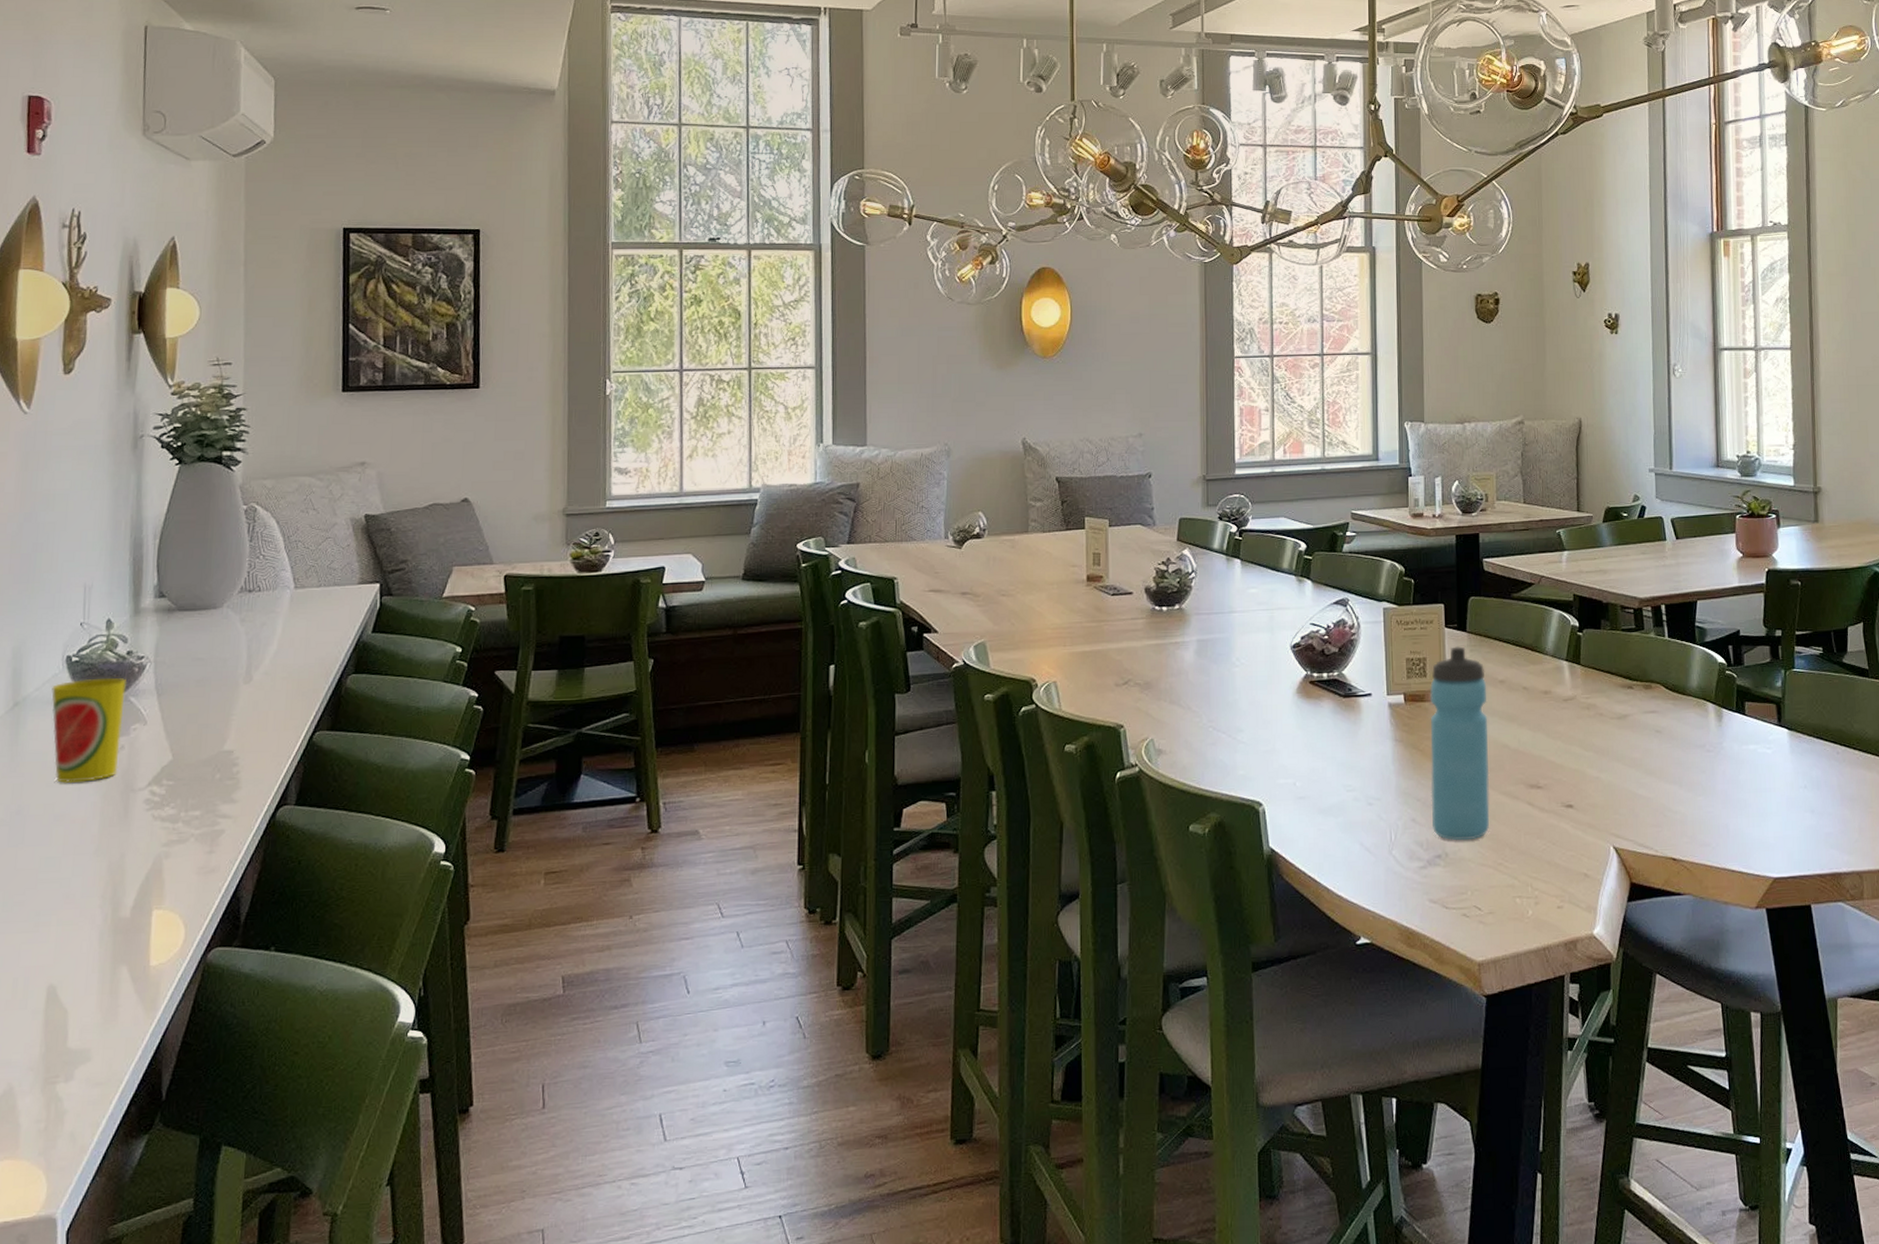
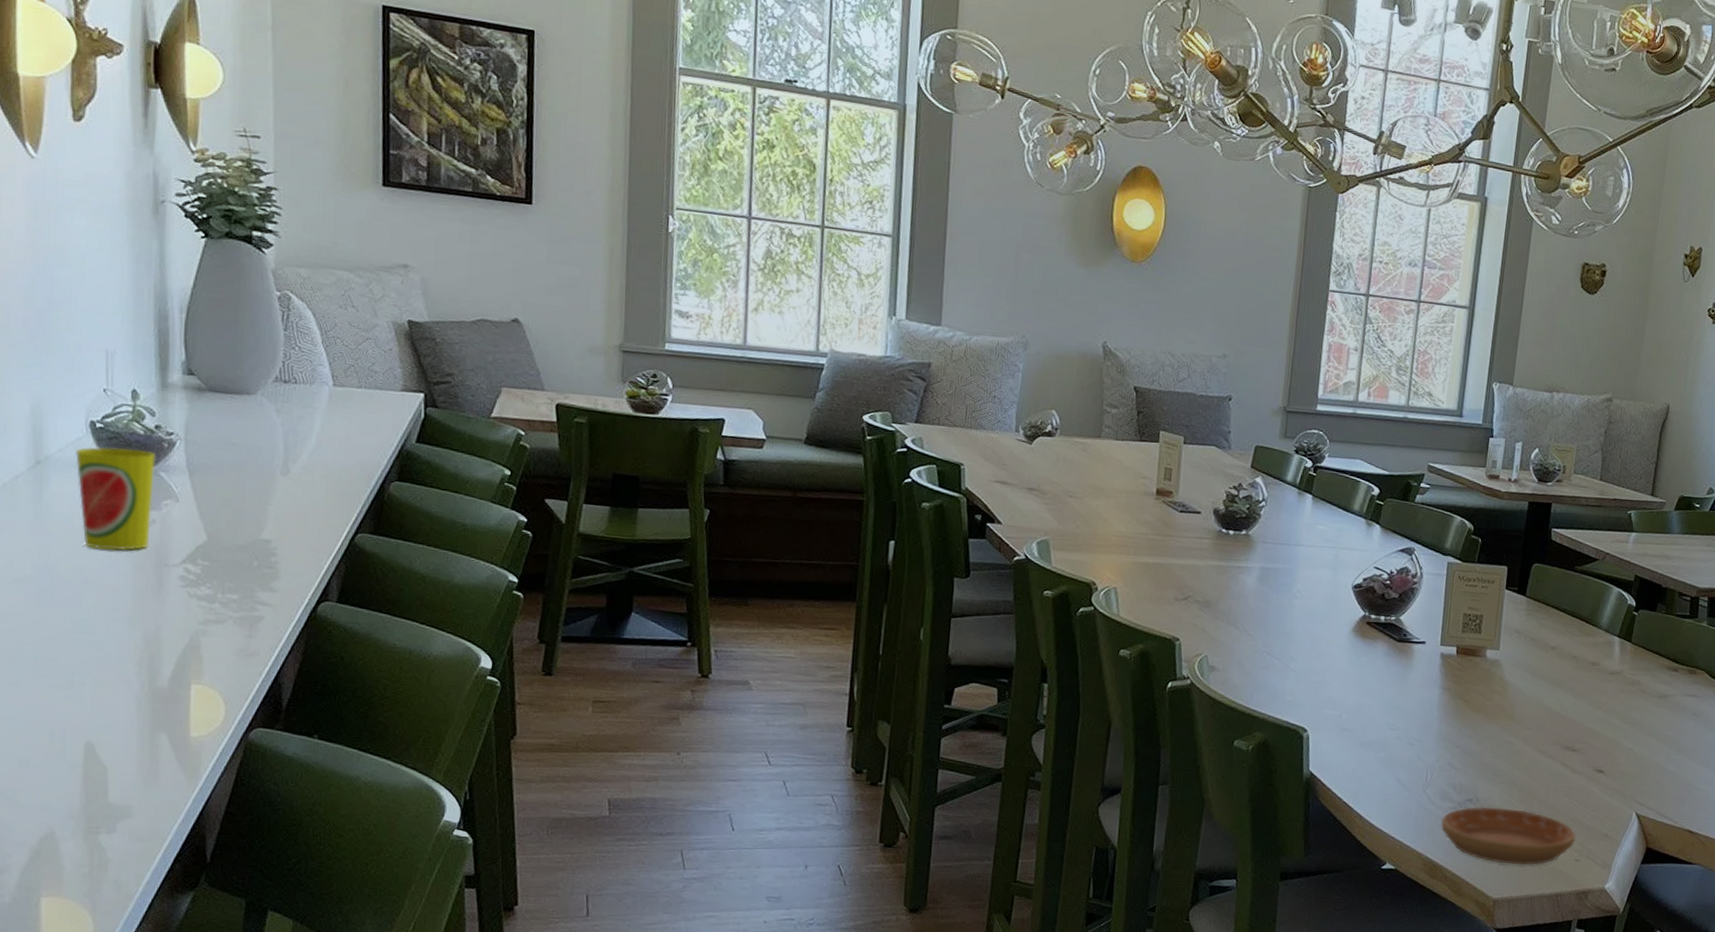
saucer: none [1411,860,1555,922] -> present [1441,806,1576,866]
water bottle: present [1430,646,1490,841] -> none [1468,608,1539,790]

